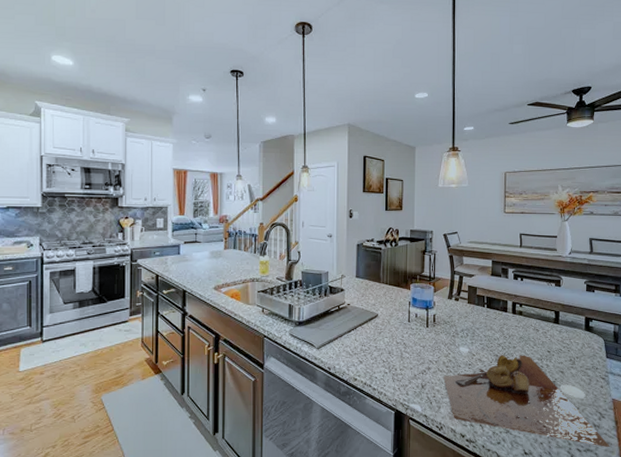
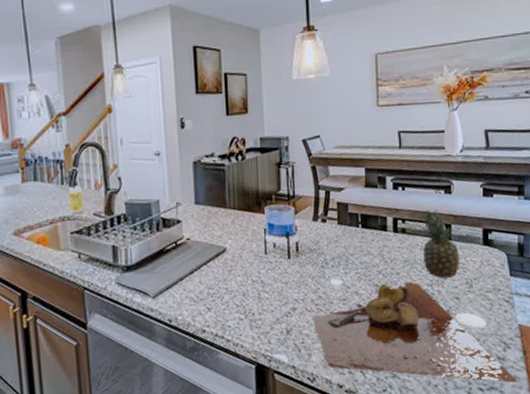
fruit: none [534,298,566,355] -> present [420,210,460,278]

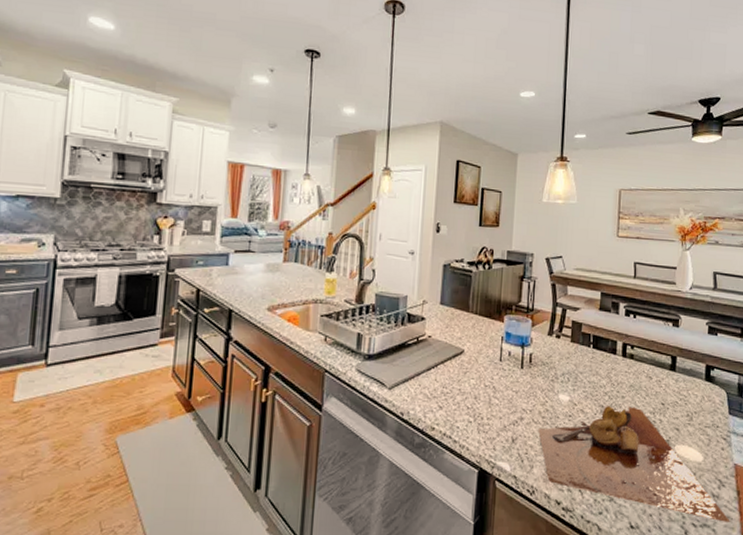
fruit: present [420,210,460,278] -> none [647,339,683,408]

